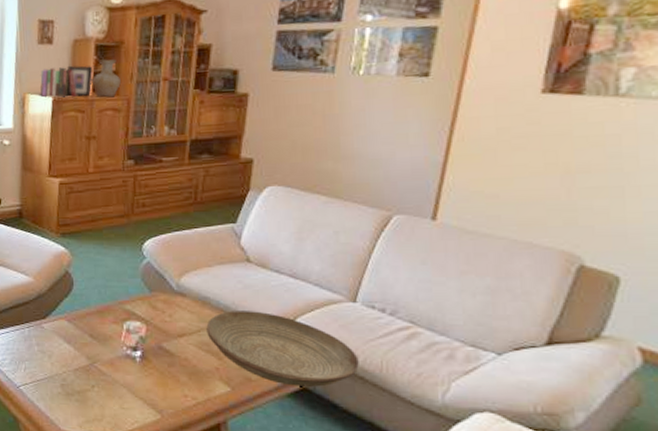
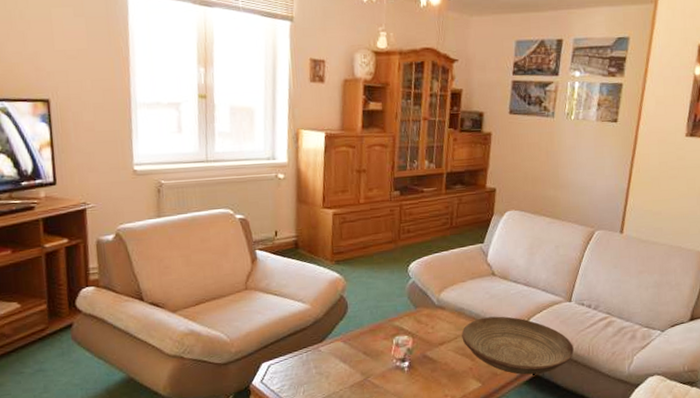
books: present [40,67,77,98] -> none [313,105,348,134]
picture frame: present [67,66,92,98] -> none [338,104,361,134]
vase: present [92,59,121,98] -> none [362,99,387,135]

